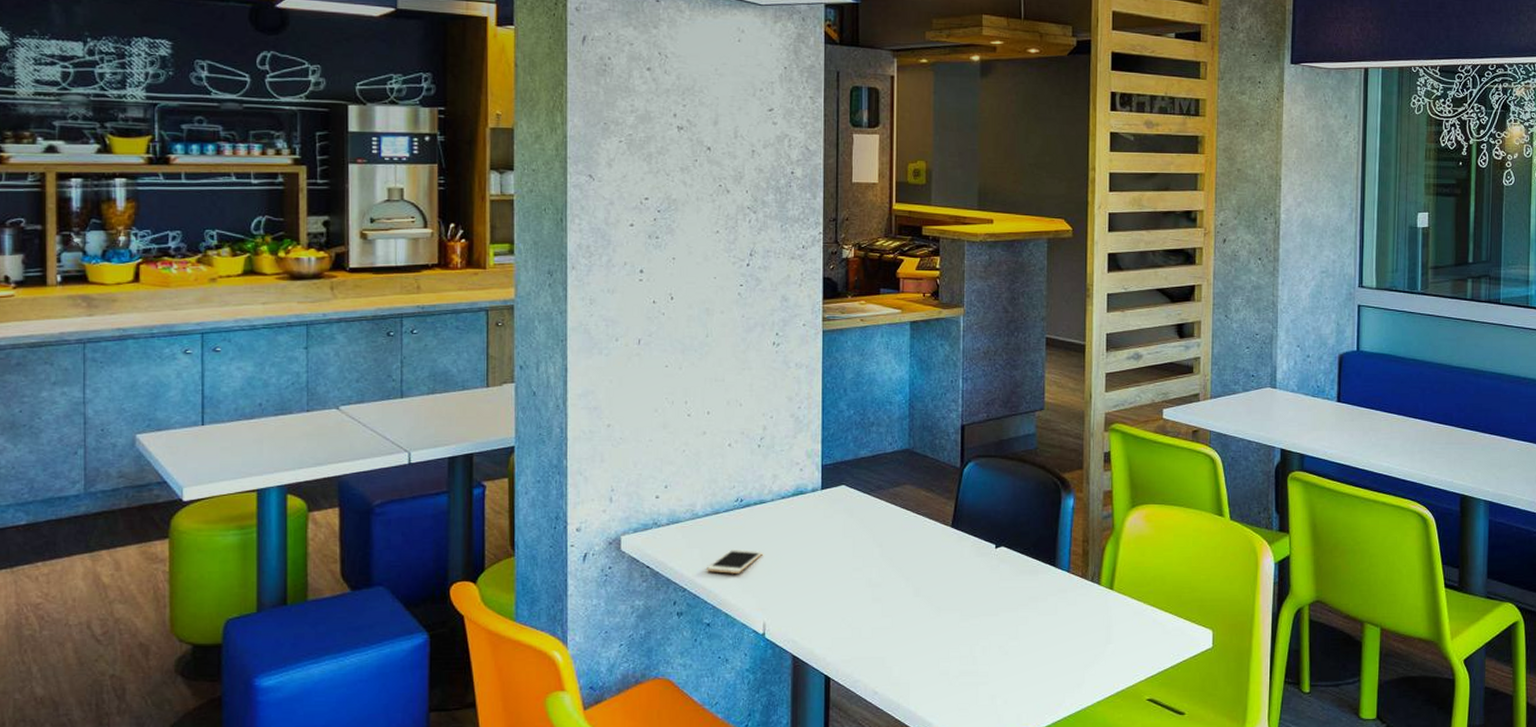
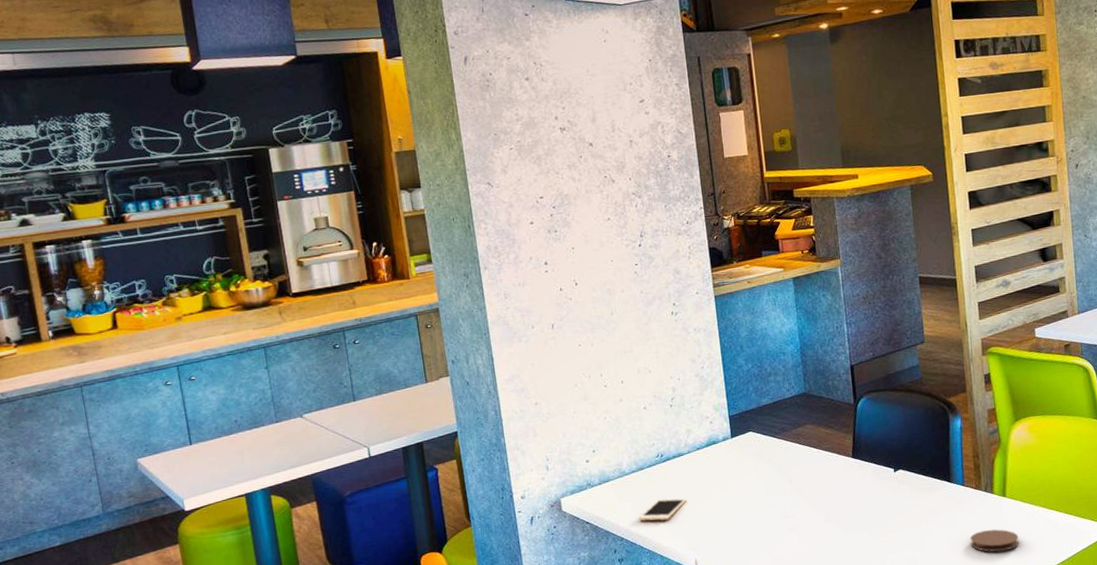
coaster: none [1070,624,1123,651] -> present [970,529,1019,552]

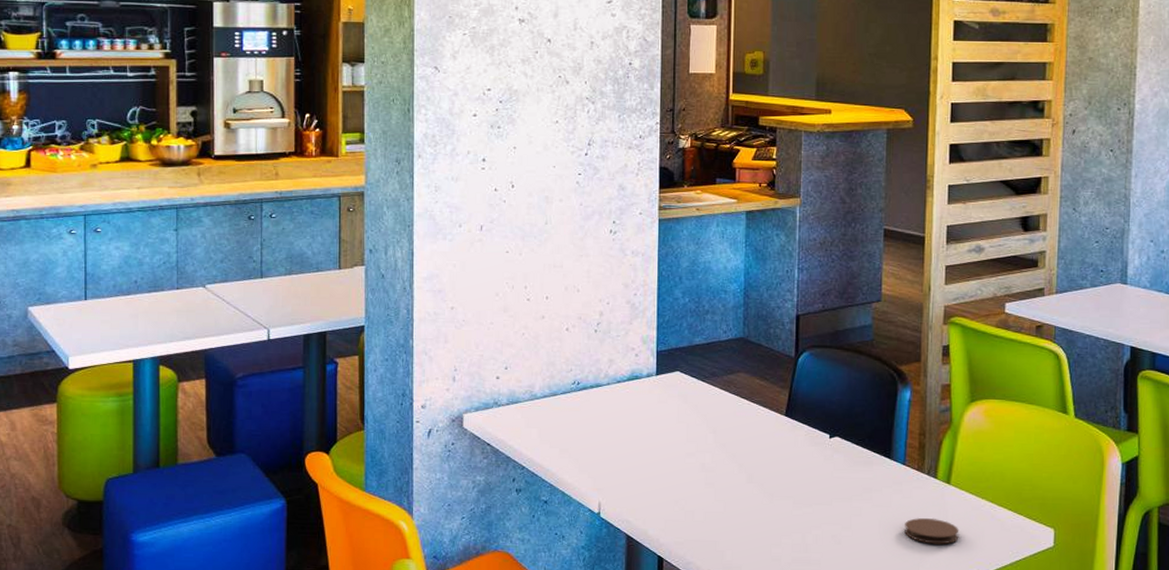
cell phone: present [639,497,687,521] -> none [545,430,598,454]

